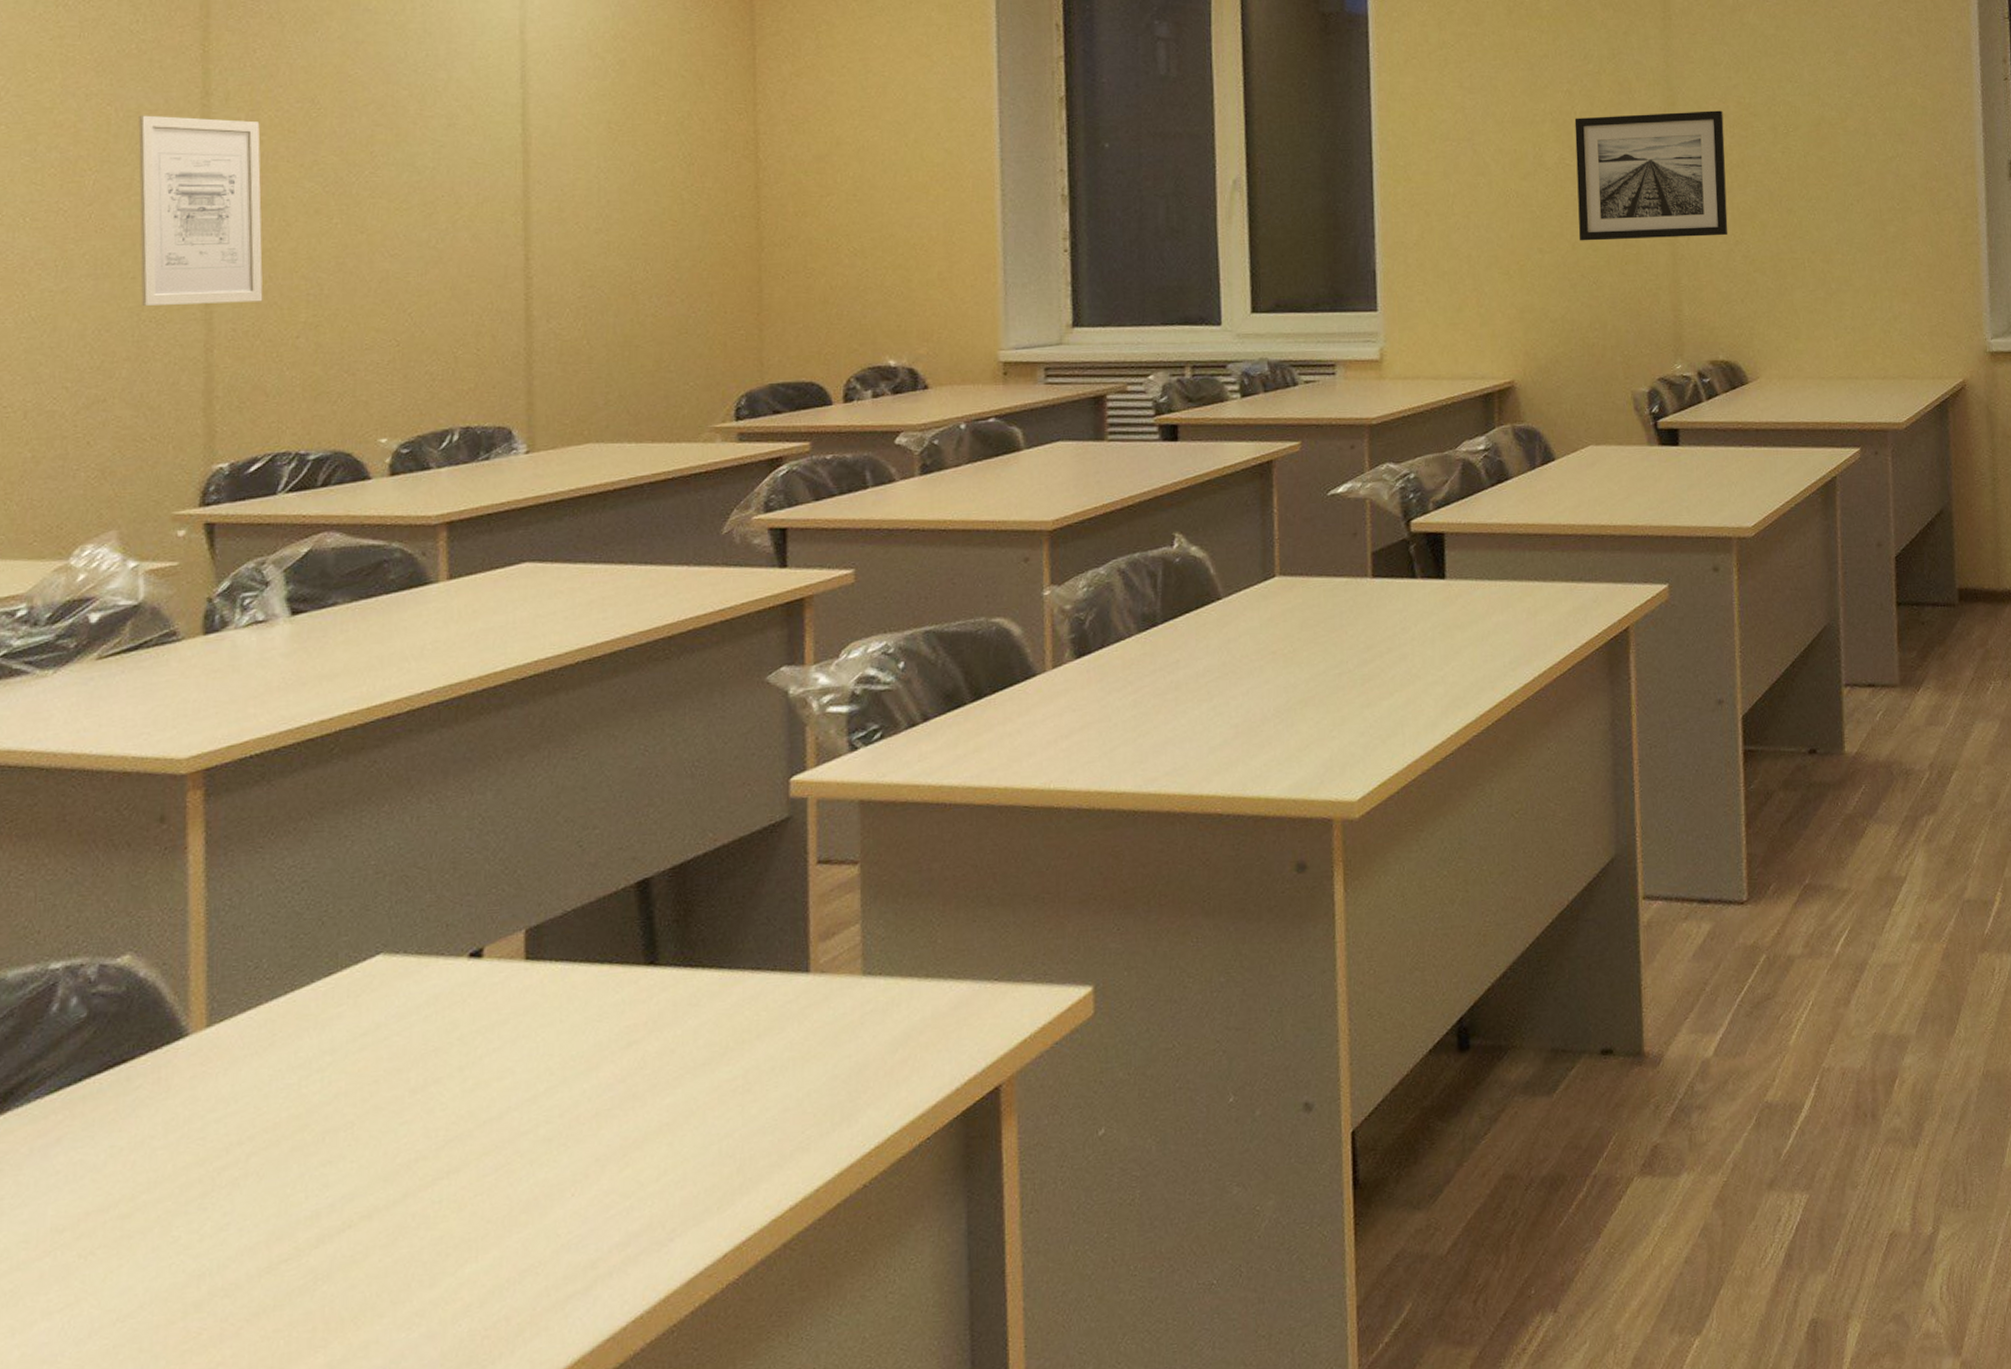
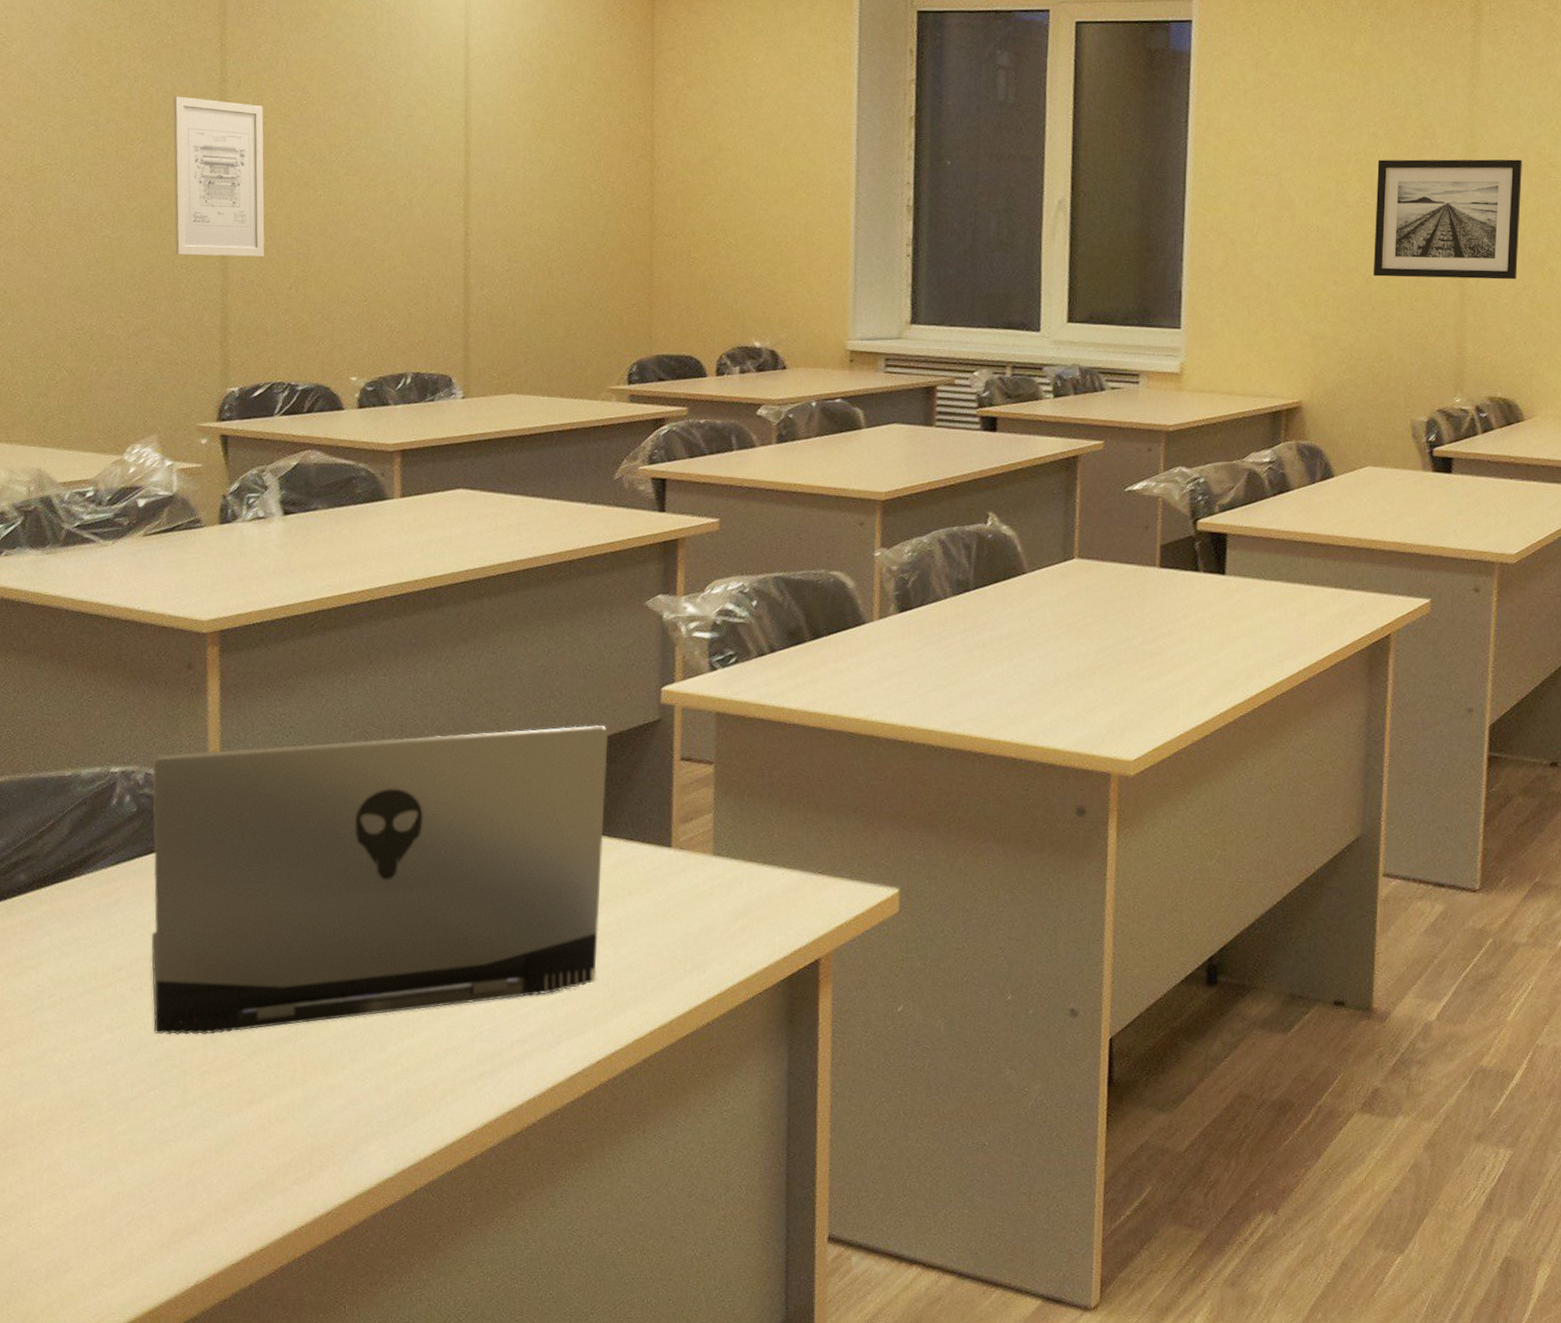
laptop computer: none [107,833,725,1310] -> present [151,725,608,1035]

